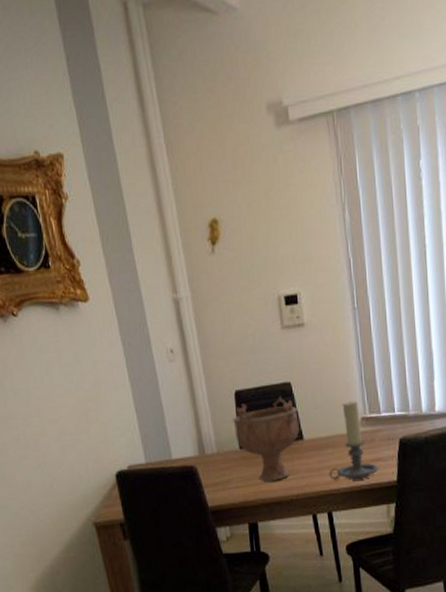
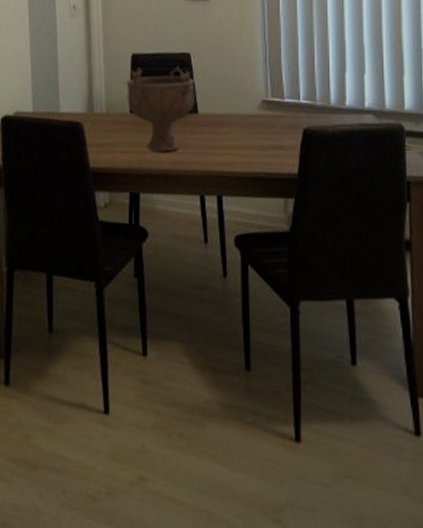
candle holder: present [329,401,379,480] -> none [222,81,278,166]

